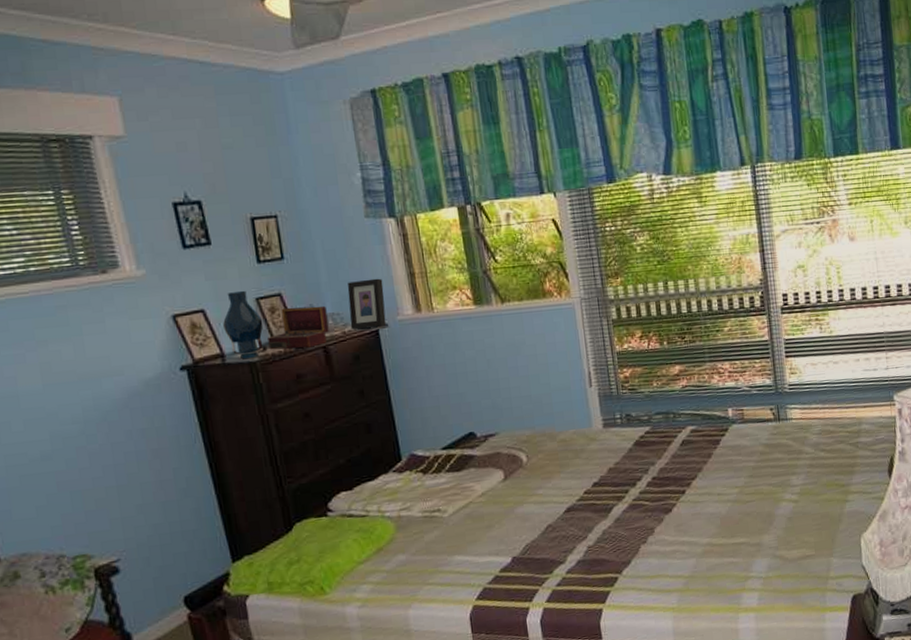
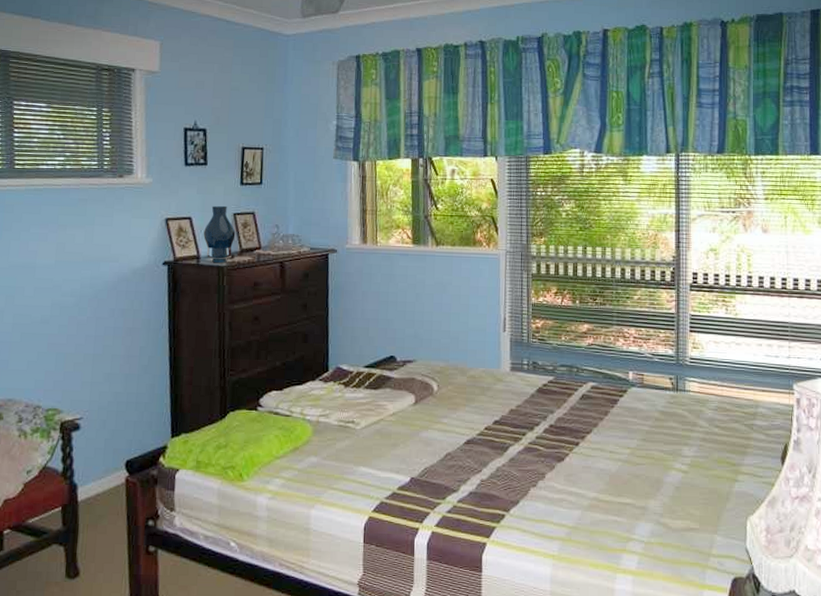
wooden box: present [268,305,329,350] -> none [236,224,289,261]
picture frame: present [347,278,387,330] -> none [306,210,339,252]

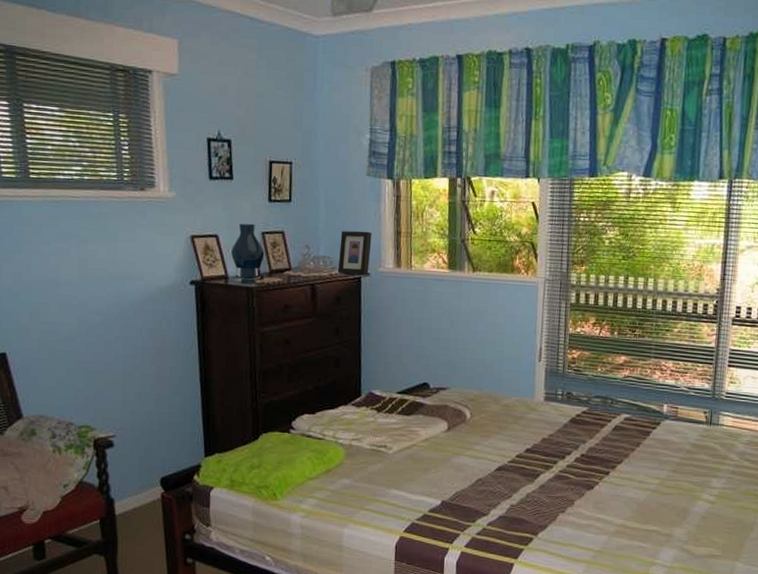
picture frame: none [306,210,339,252] -> present [337,231,372,276]

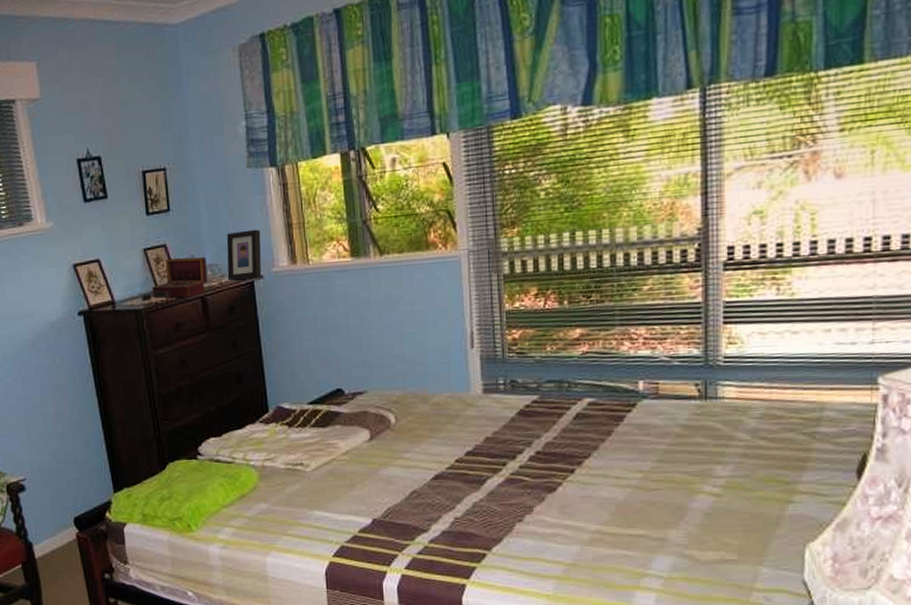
vase: present [231,223,265,285] -> none [115,241,149,307]
wooden box: none [266,244,320,283] -> present [152,256,208,299]

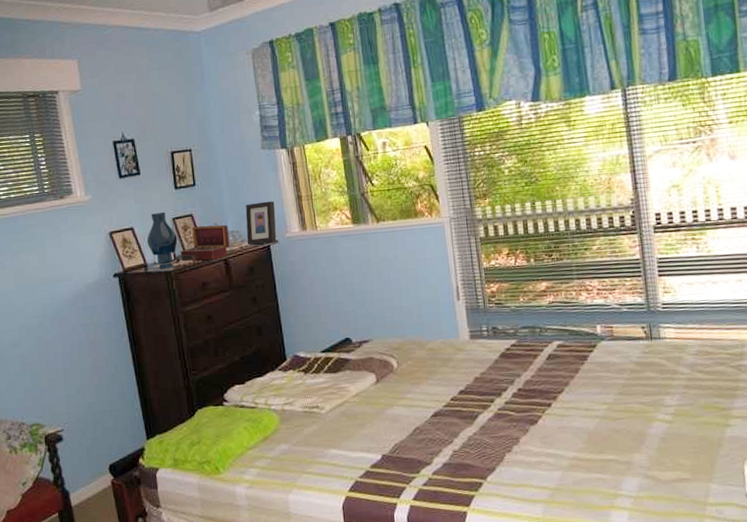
vase: none [115,241,149,307] -> present [147,211,178,269]

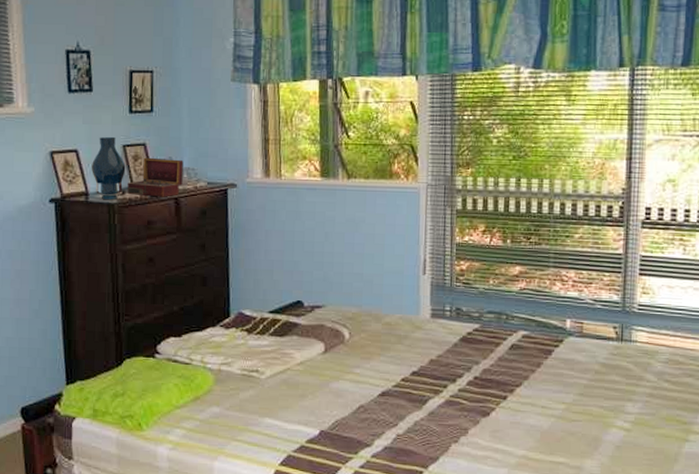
picture frame: present [245,201,277,245] -> none [202,140,238,187]

